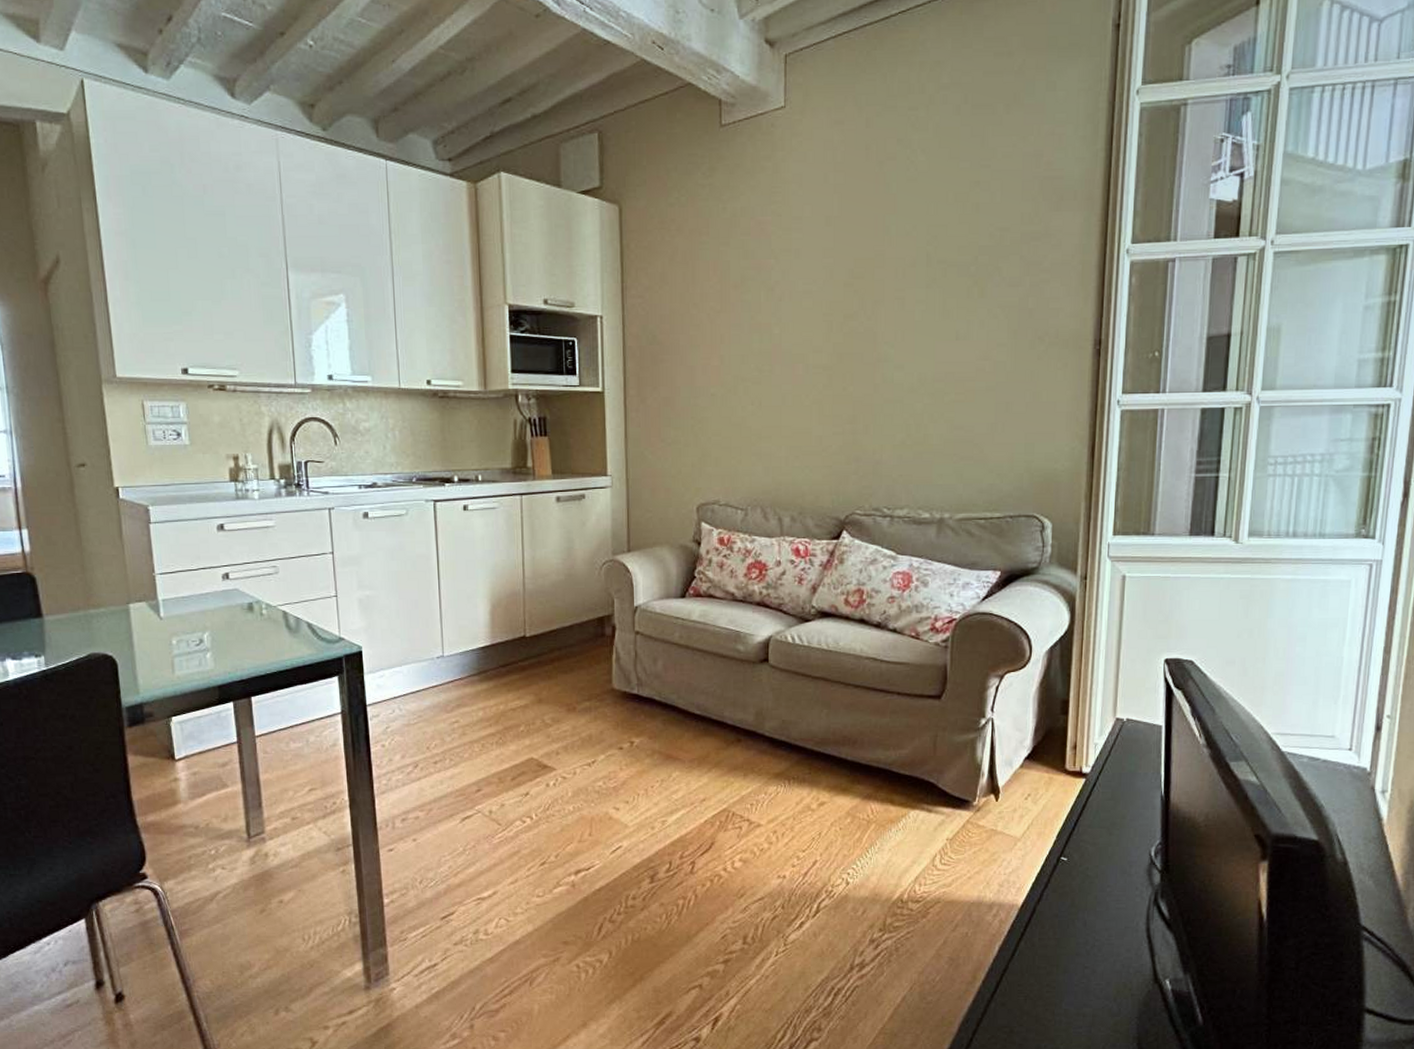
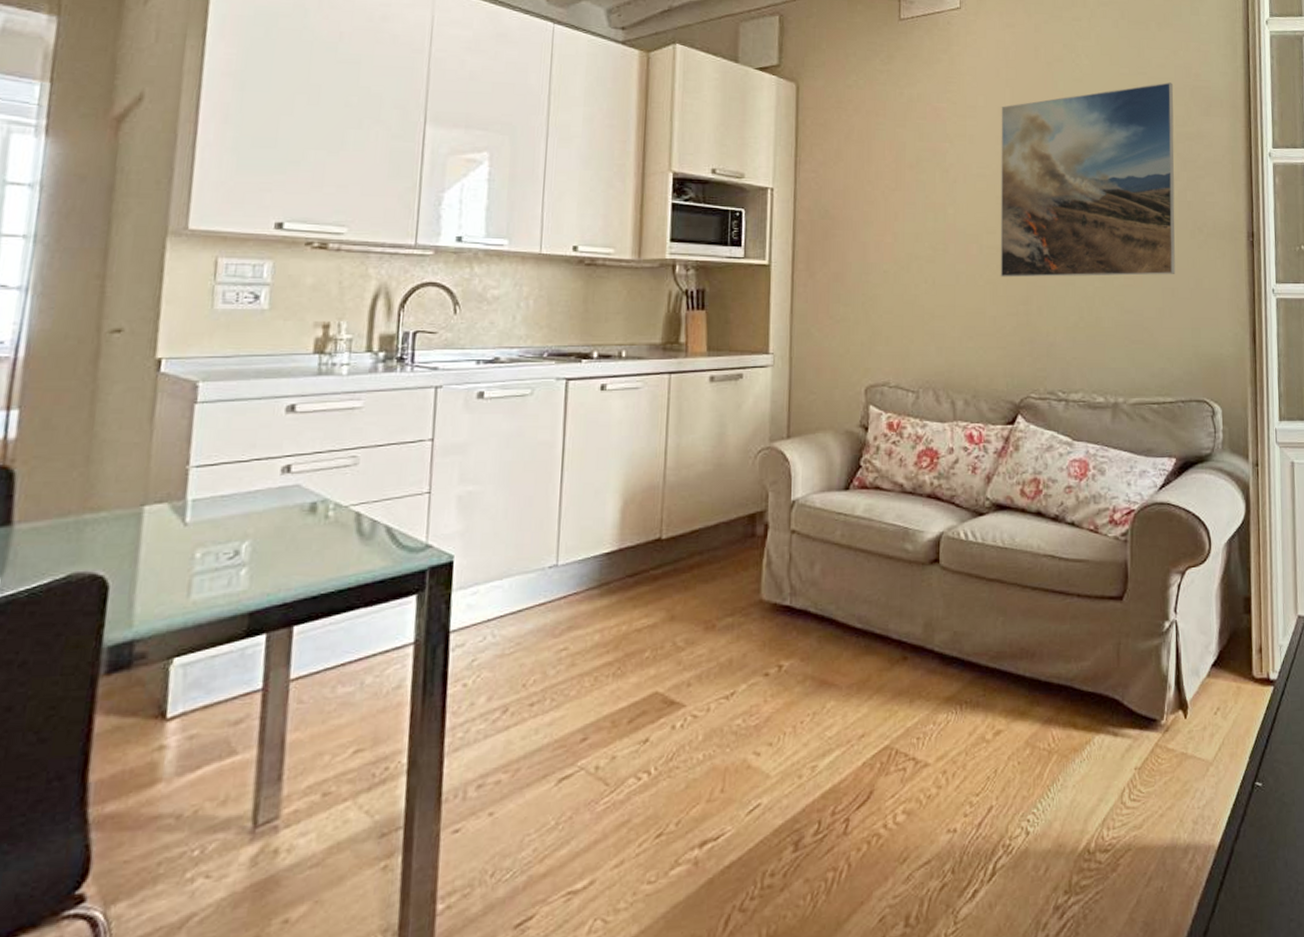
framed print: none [826,175,1021,397] -> present [1000,82,1176,278]

